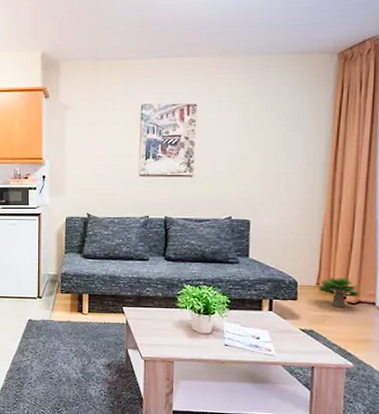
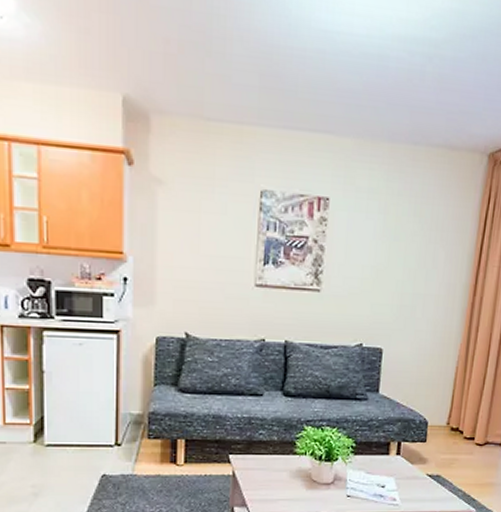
potted plant: present [319,276,361,308] -> none [449,415,490,450]

